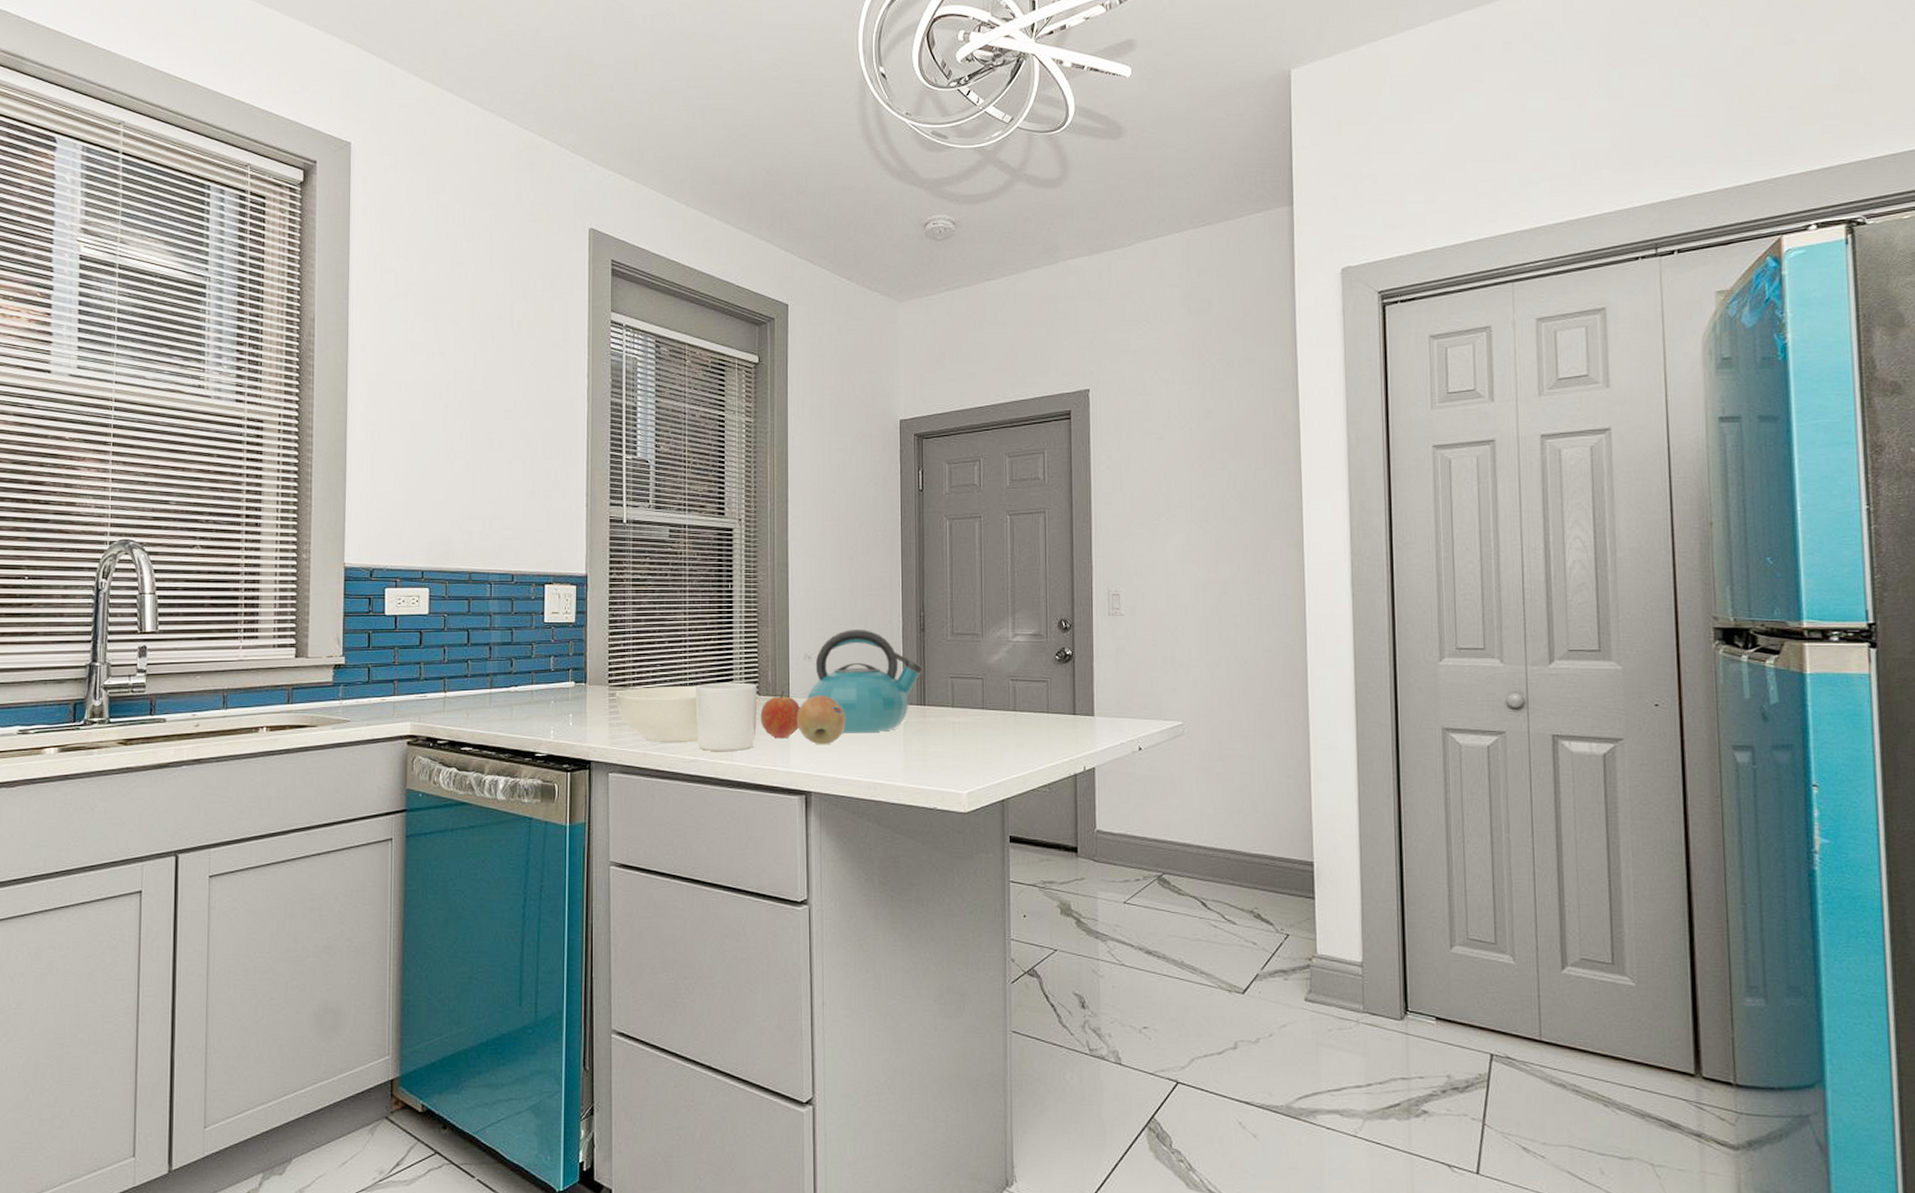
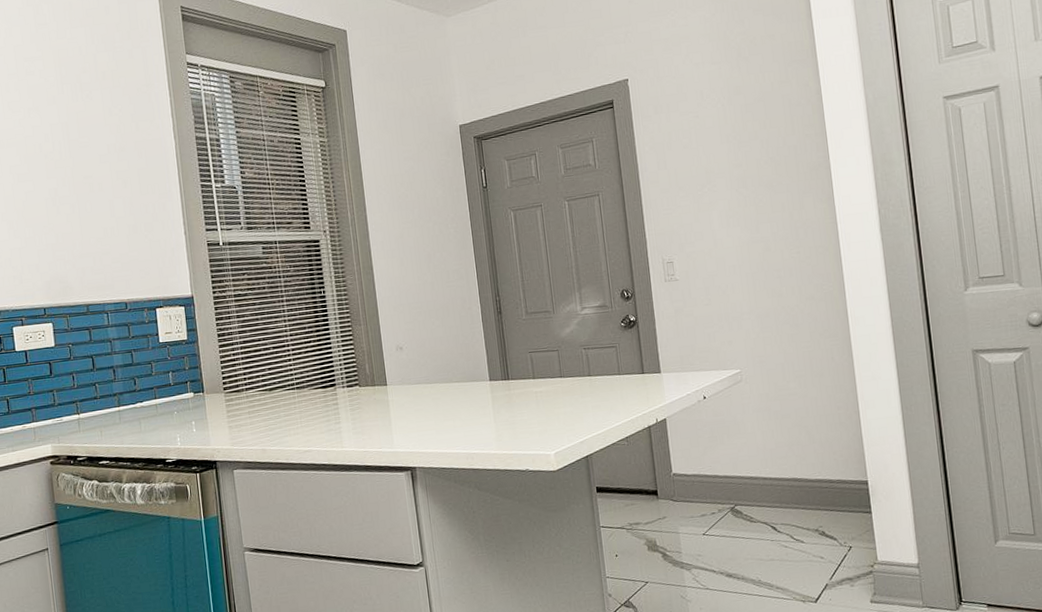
bowl: present [615,685,698,742] -> none [231,384,309,439]
mug: present [695,682,758,752] -> none [301,377,361,441]
fruit: present [760,690,800,739] -> none [362,379,399,424]
fruit: present [796,695,846,745] -> none [395,380,440,425]
kettle: present [806,629,924,733] -> none [402,318,505,412]

